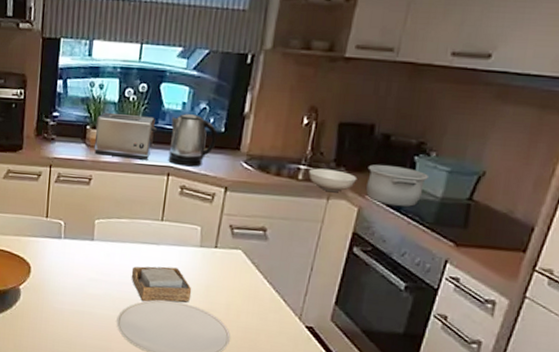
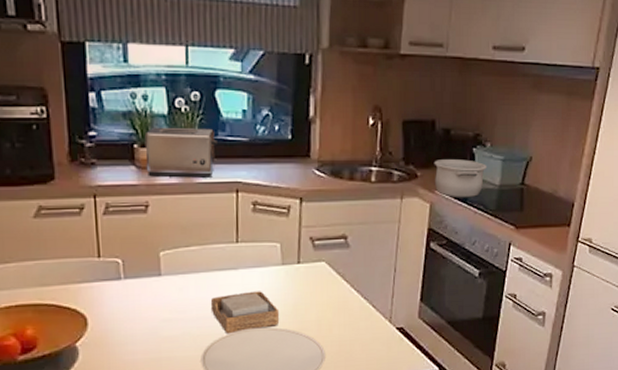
kettle: present [168,114,217,167] -> none [233,122,285,180]
bowl: present [308,168,358,192] -> none [381,168,426,190]

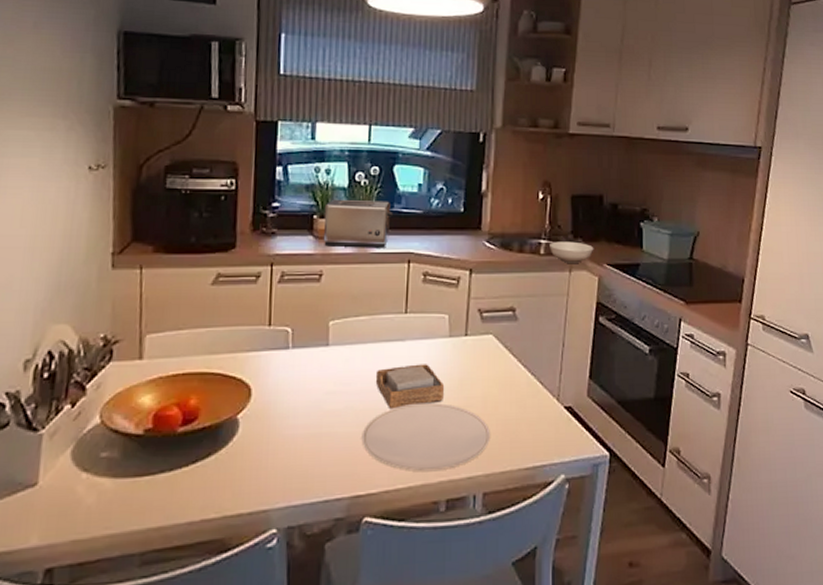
bowl: none [381,168,426,190] -> present [550,241,594,263]
cooking pot: present [434,158,488,198] -> none [602,232,655,272]

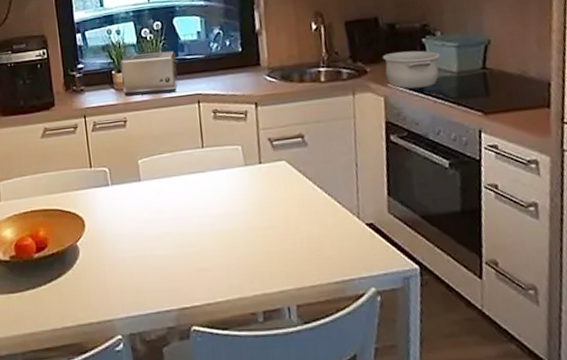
plate: present [361,402,490,473] -> none [179,225,297,287]
napkin holder: present [375,364,445,408] -> none [184,191,248,232]
bowl: present [550,241,594,263] -> none [329,65,376,87]
cooking pot: none [602,232,655,272] -> present [382,50,441,90]

